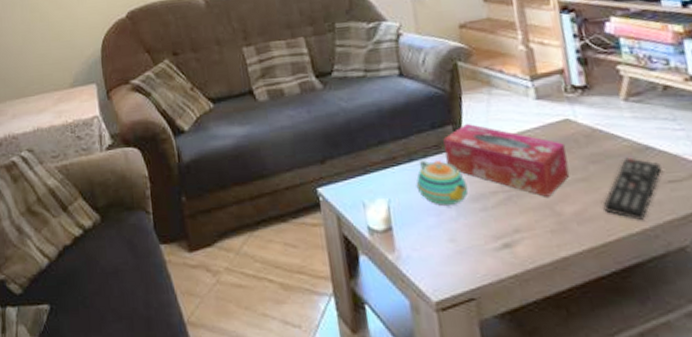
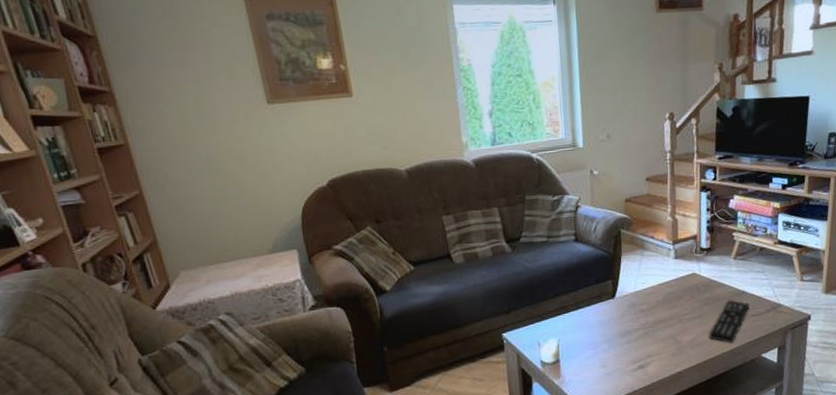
teapot: present [416,160,469,206] -> none [580,307,619,341]
tissue box: present [443,123,570,197] -> none [604,278,690,331]

